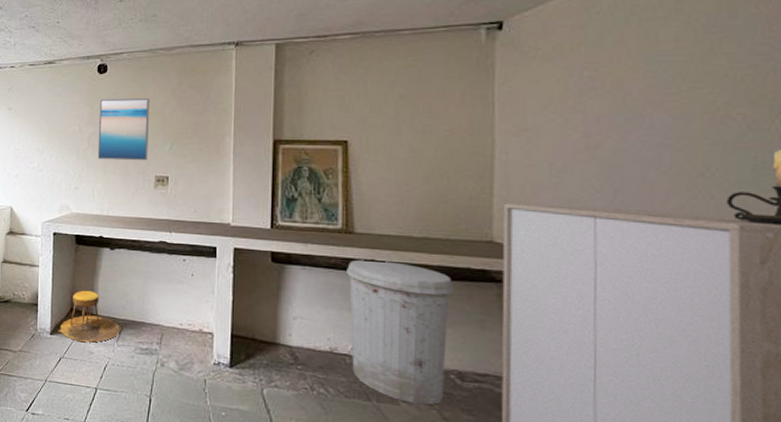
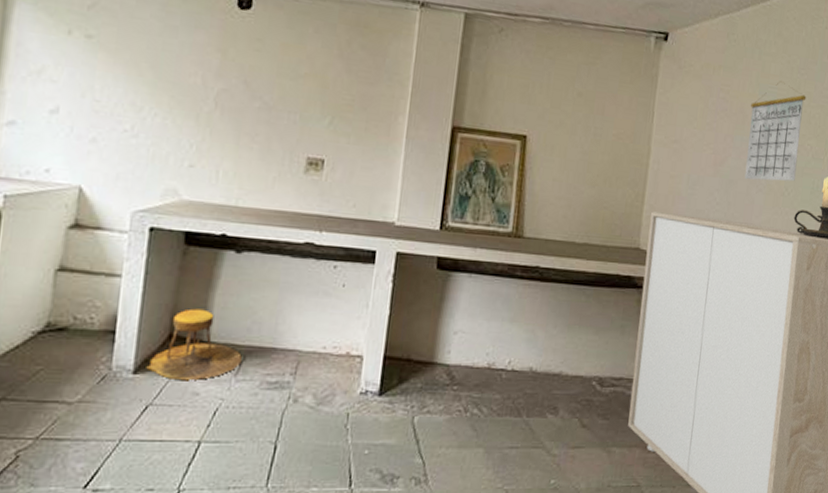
wall art: present [97,98,149,161] -> none [227,44,308,137]
trash can: present [347,259,455,405] -> none [507,266,605,414]
calendar: none [633,46,725,162] -> present [744,81,806,182]

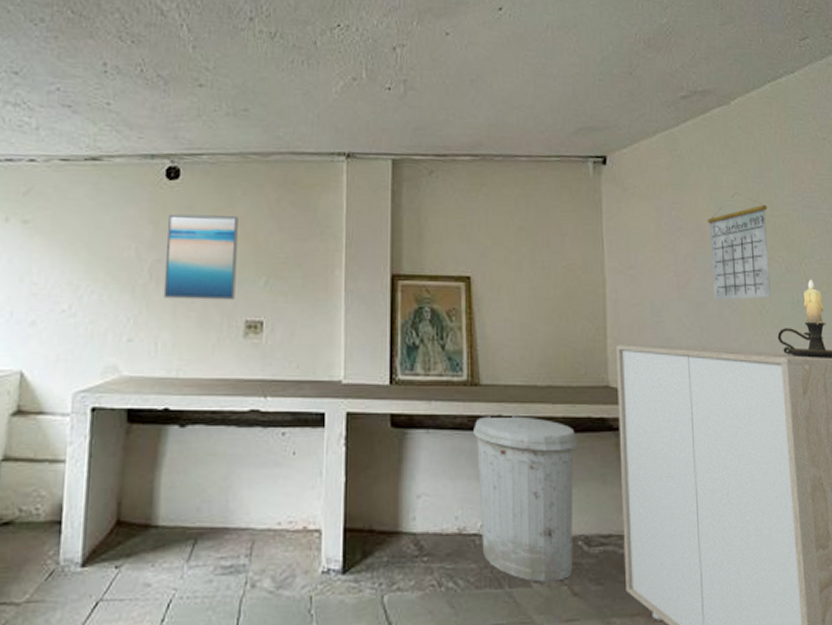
stool: present [146,308,242,381] -> none [94,490,193,572]
wall art: none [227,44,308,137] -> present [163,214,238,301]
trash can: none [507,266,605,414] -> present [474,416,578,582]

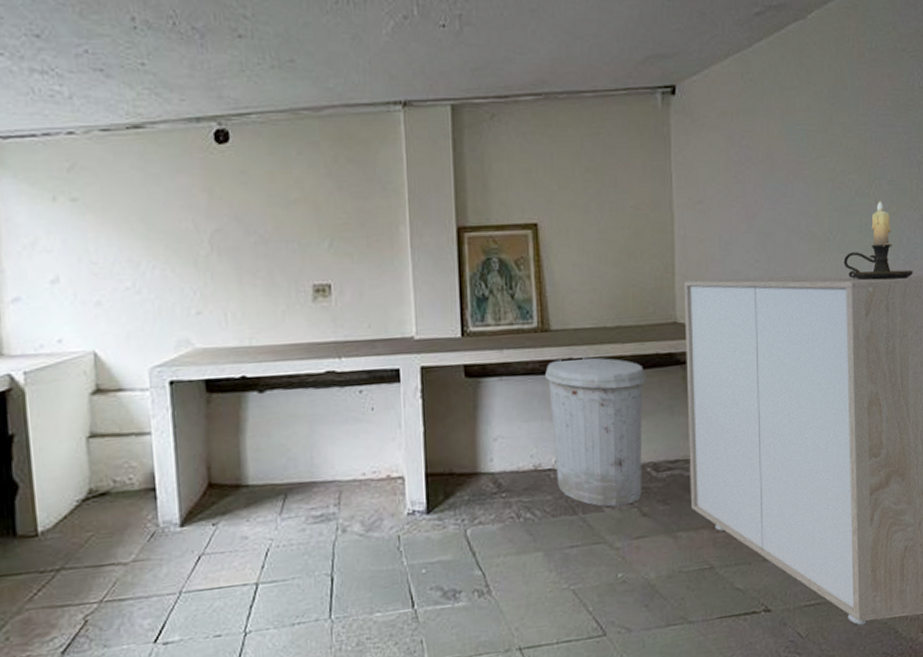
wall art: present [163,214,238,301] -> none [222,178,300,269]
calendar: present [708,193,771,301] -> none [779,116,841,230]

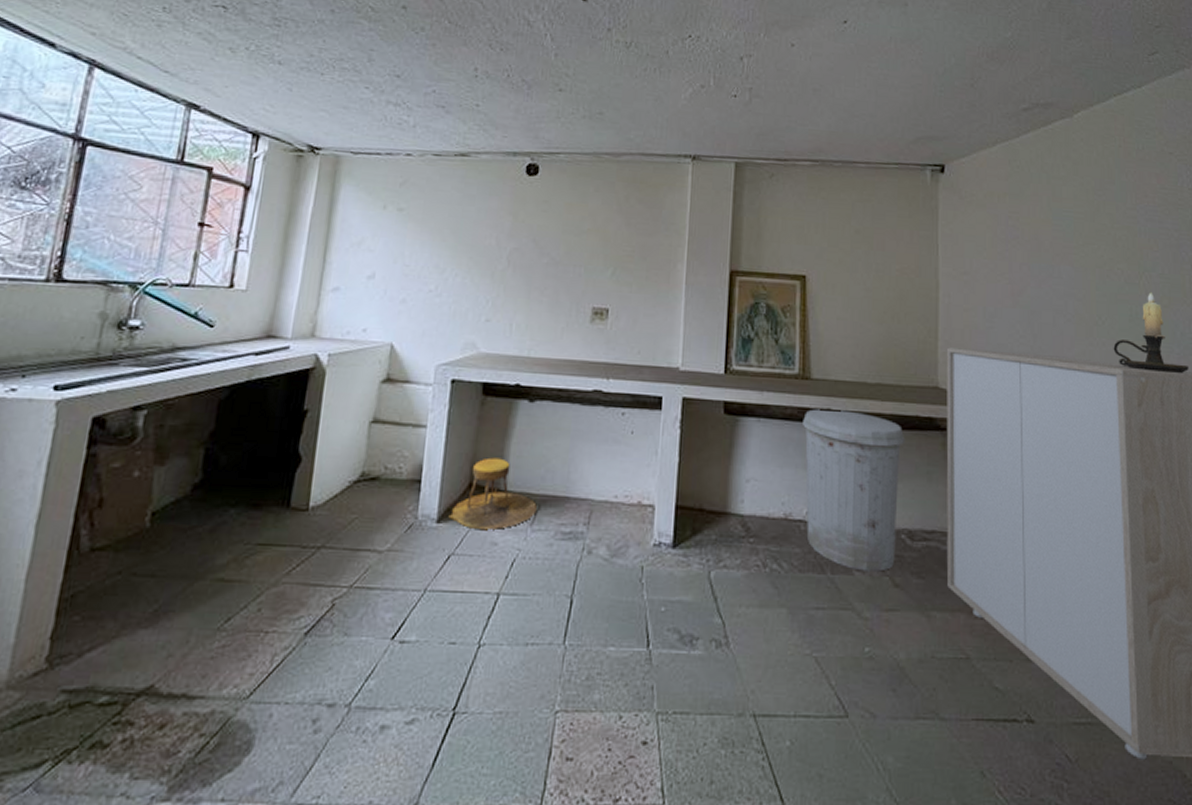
stool: none [192,454,283,527] -> present [448,457,537,531]

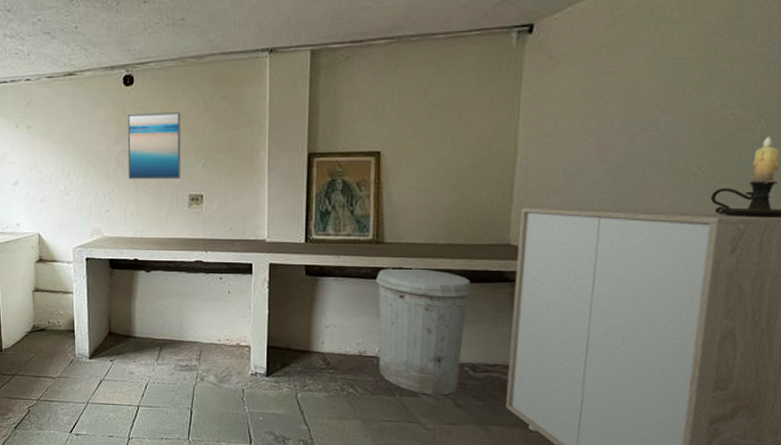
stool: present [448,457,537,531] -> none [97,313,160,364]
wall art: none [519,206,590,289] -> present [127,112,181,180]

